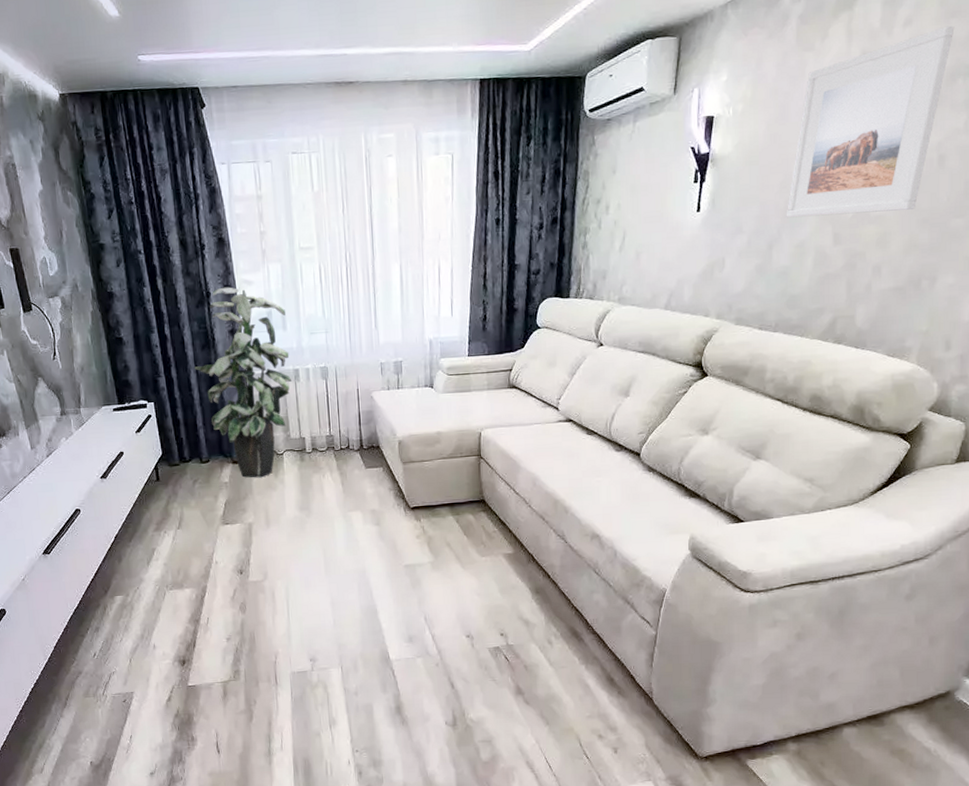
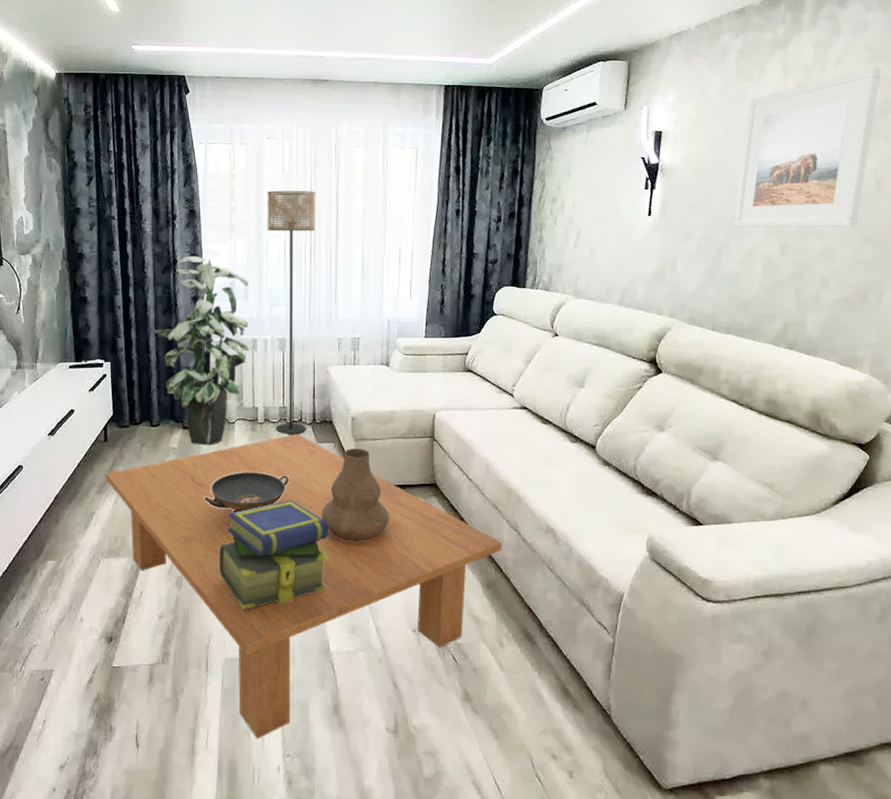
coffee table: none [162,461,550,739] -> present [106,434,503,739]
decorative bowl: none [259,500,341,541] -> present [204,472,289,514]
stack of books: none [278,524,383,628] -> present [218,500,329,609]
floor lamp: none [297,208,355,462] -> present [267,190,316,434]
vase: none [374,471,441,560] -> present [321,449,390,542]

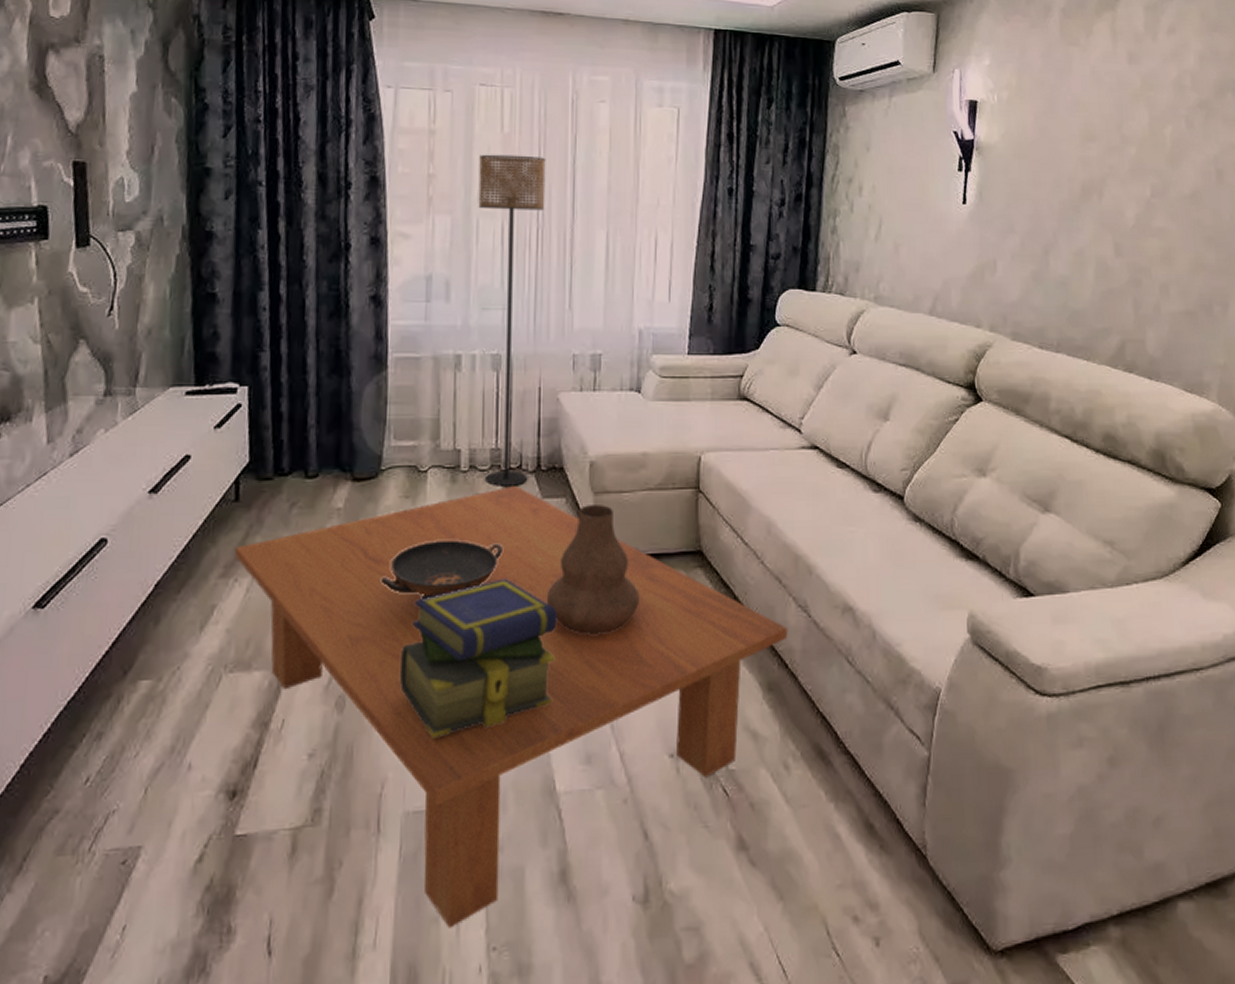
indoor plant: present [154,256,250,446] -> none [315,239,451,504]
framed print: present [733,67,882,227] -> none [1061,39,1218,225]

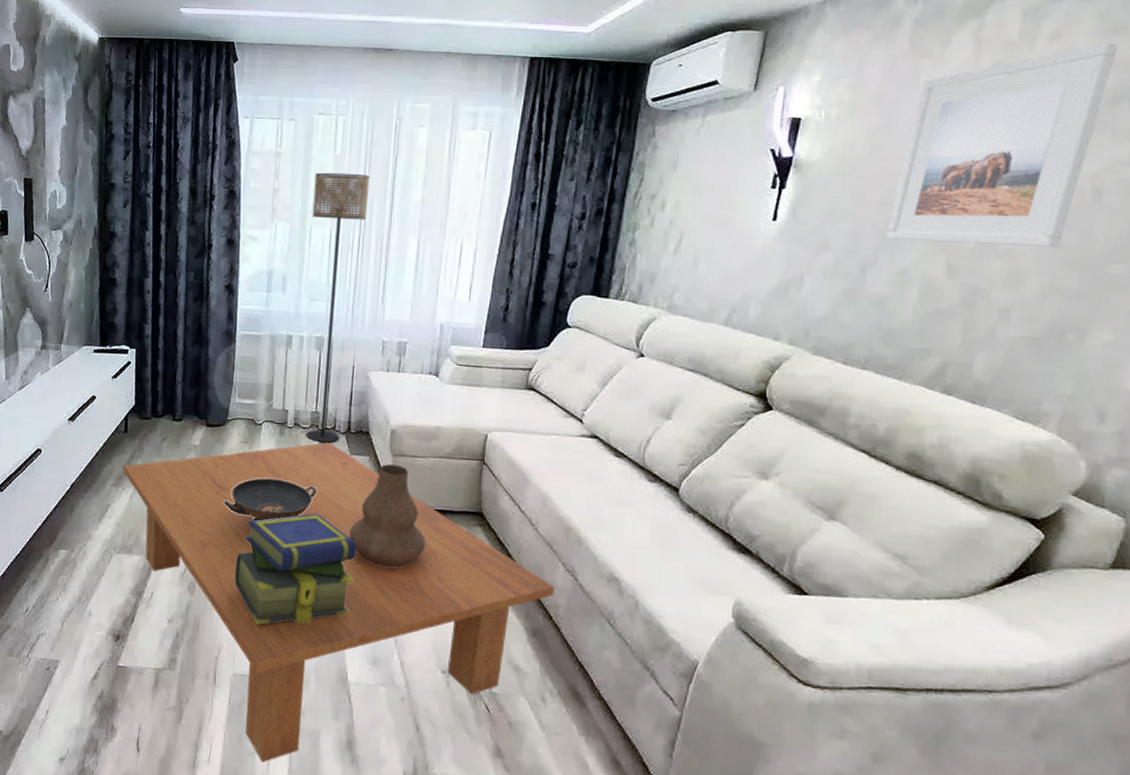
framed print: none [1061,39,1218,225] -> present [885,43,1118,247]

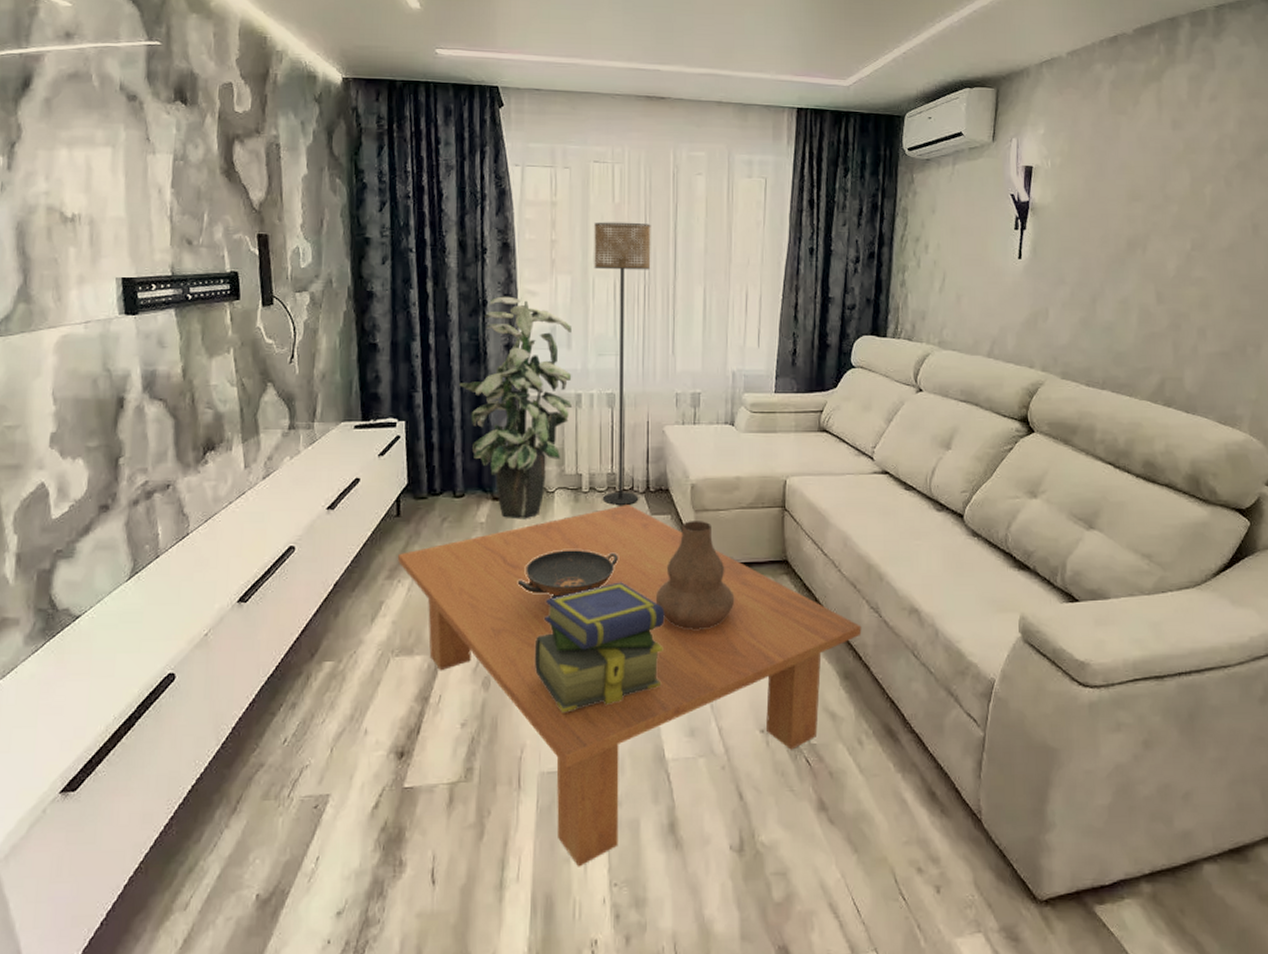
indoor plant: none [183,240,287,447] -> present [459,296,573,519]
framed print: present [885,43,1118,247] -> none [1108,105,1257,275]

